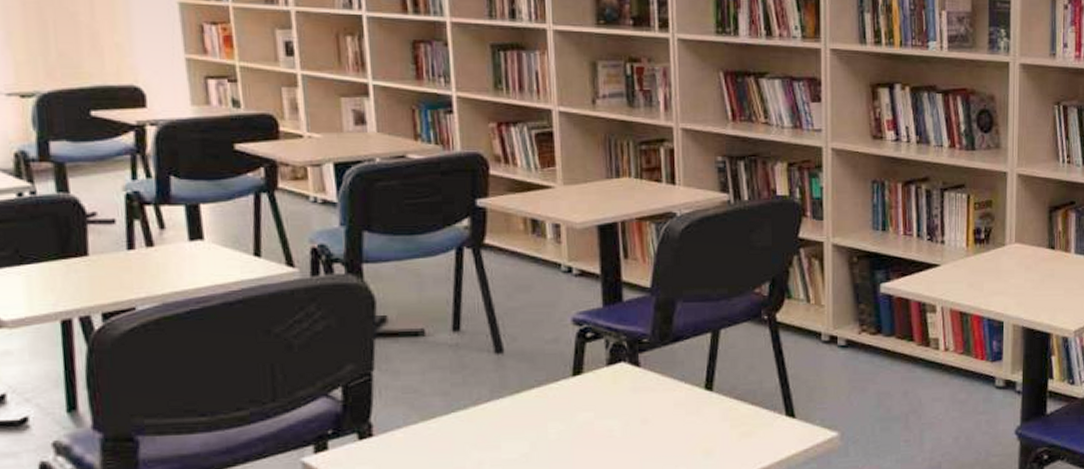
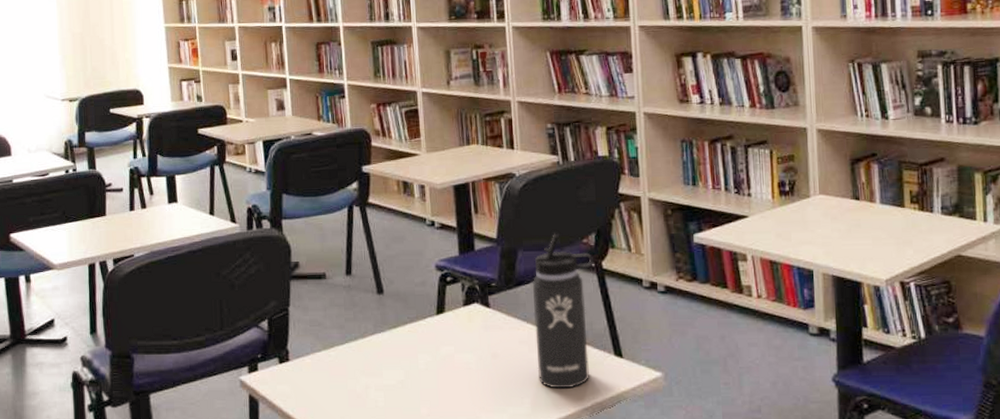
thermos bottle: none [692,282,766,454] -> present [532,233,593,389]

